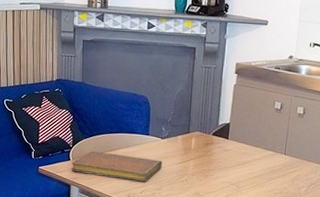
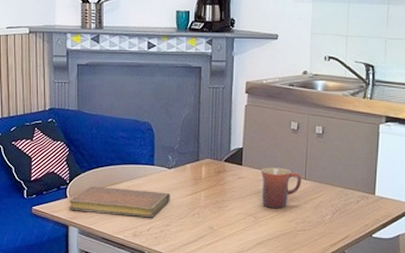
mug: none [244,142,282,179] -> present [260,167,301,208]

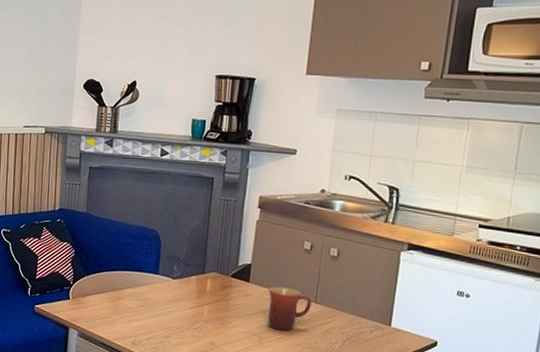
notebook: present [69,186,170,218] -> none [70,290,173,328]

